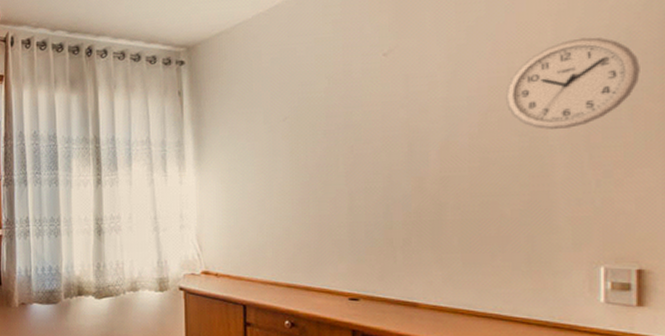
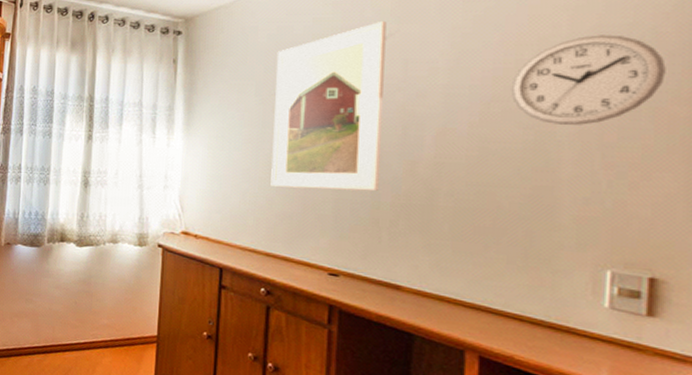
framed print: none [282,36,391,216] -> present [270,20,387,191]

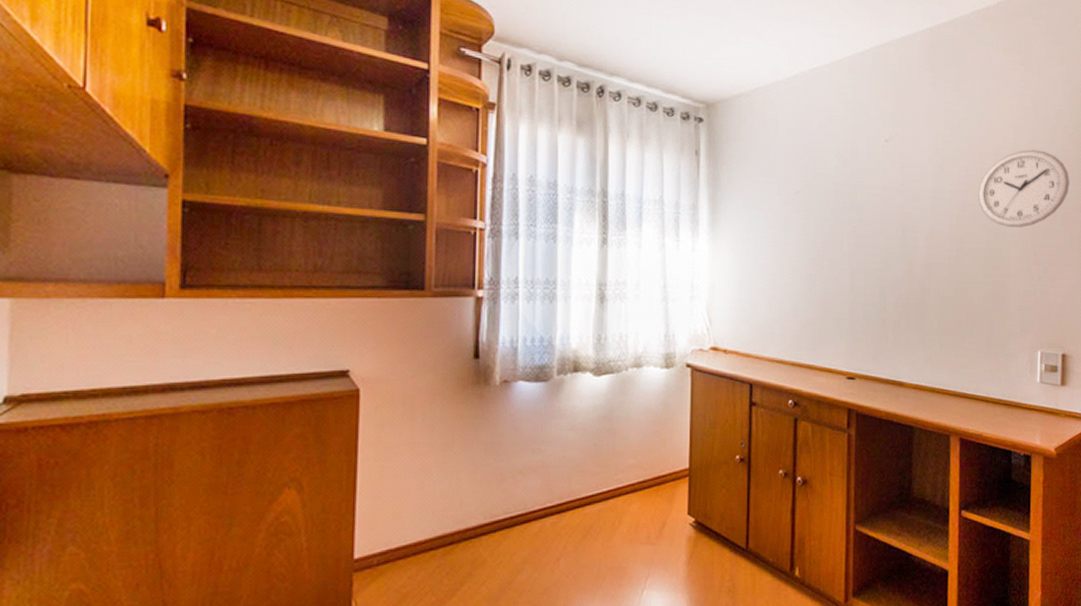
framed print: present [270,20,387,191] -> none [794,123,888,293]

